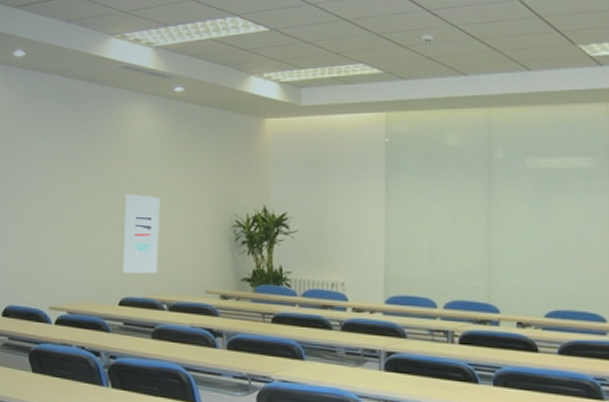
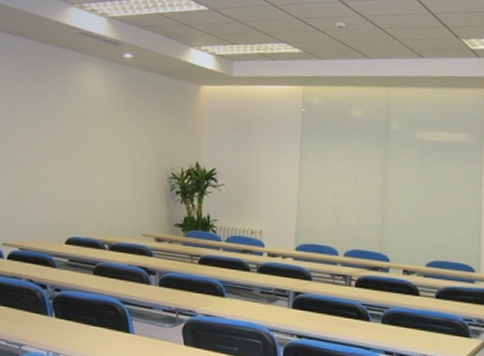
wall art: present [123,194,160,274] -> none [71,145,107,217]

